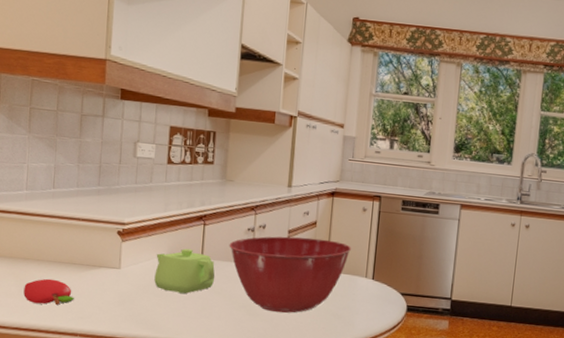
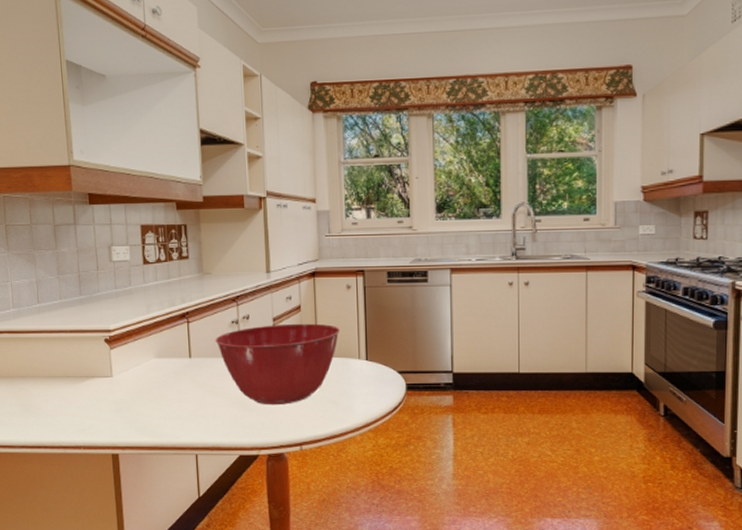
fruit: present [23,278,74,306] -> none [24,394,73,420]
teapot: present [154,248,215,295] -> none [145,349,206,396]

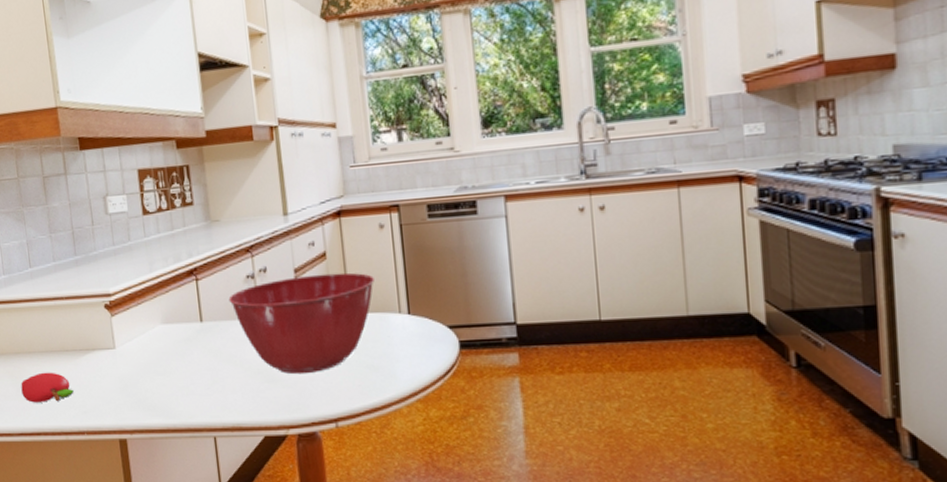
fruit: none [24,394,73,420] -> present [21,372,74,403]

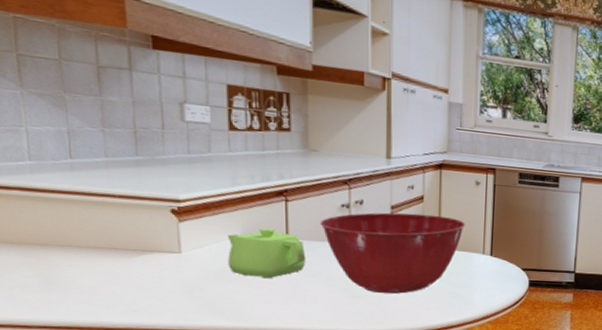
fruit: present [21,372,74,403] -> none [47,267,122,298]
teapot: none [150,312,221,368] -> present [227,228,306,279]

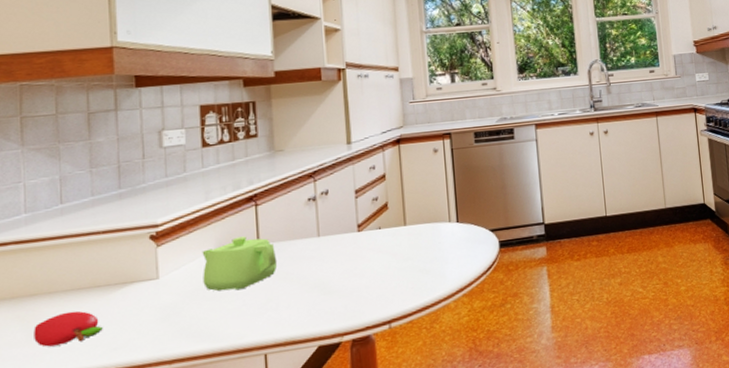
fruit: none [47,267,122,298] -> present [34,310,103,347]
mixing bowl: present [320,212,465,294] -> none [288,190,428,285]

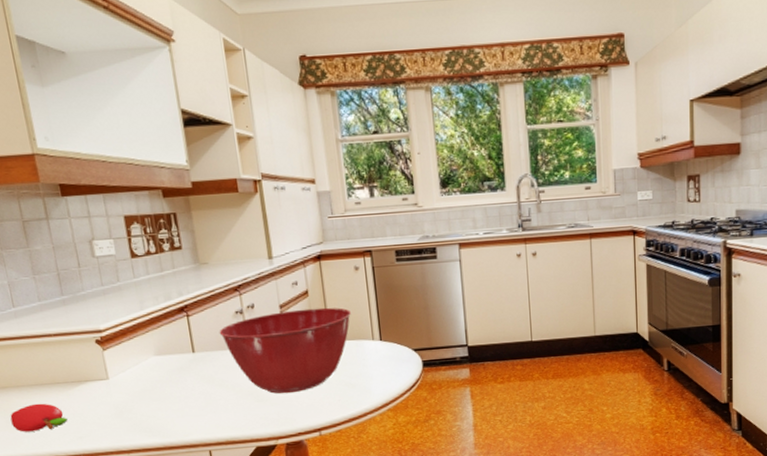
teapot: present [202,236,278,292] -> none [143,344,213,394]
mixing bowl: none [288,190,428,285] -> present [219,307,351,394]

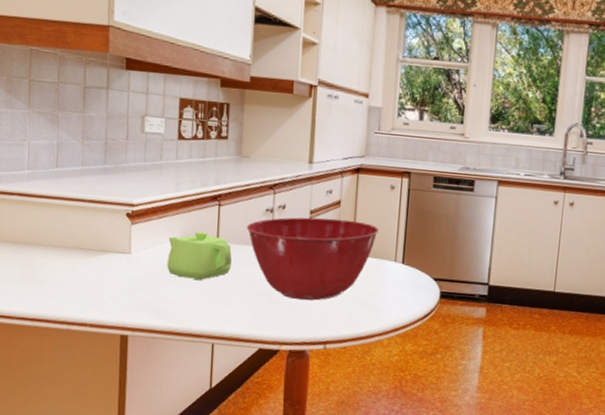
fruit: present [10,403,68,432] -> none [29,264,82,294]
teapot: none [143,344,213,394] -> present [167,231,233,281]

